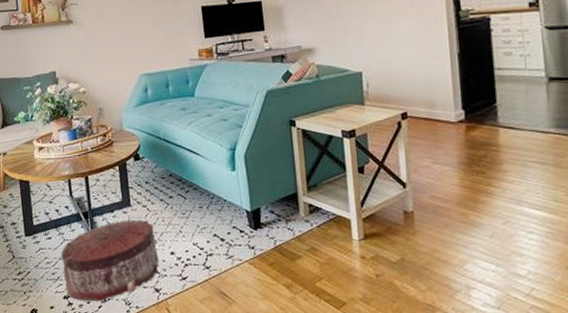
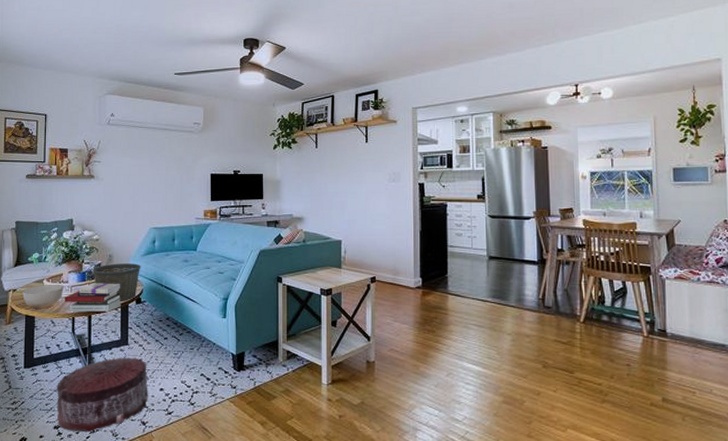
bowl: none [13,144,56,173] -> present [22,284,64,309]
books: none [57,139,119,174] -> present [65,283,122,314]
basket: none [83,116,135,159] -> present [92,263,141,301]

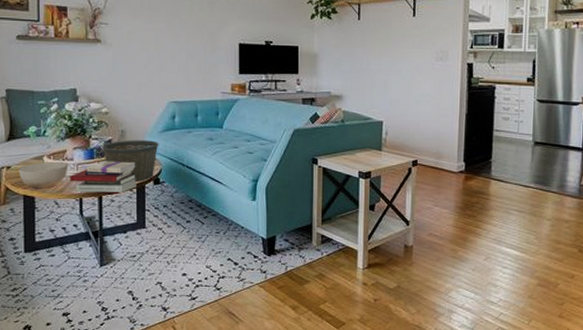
pouf: present [56,357,148,432] -> none [63,241,169,318]

